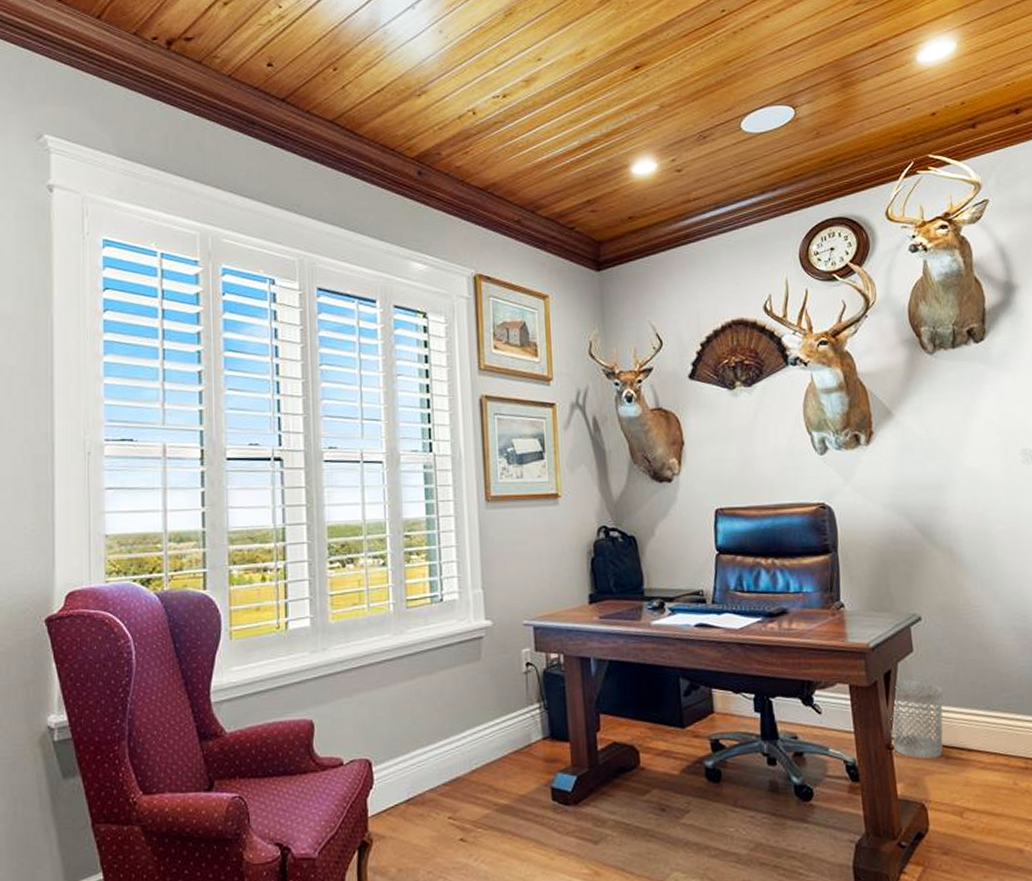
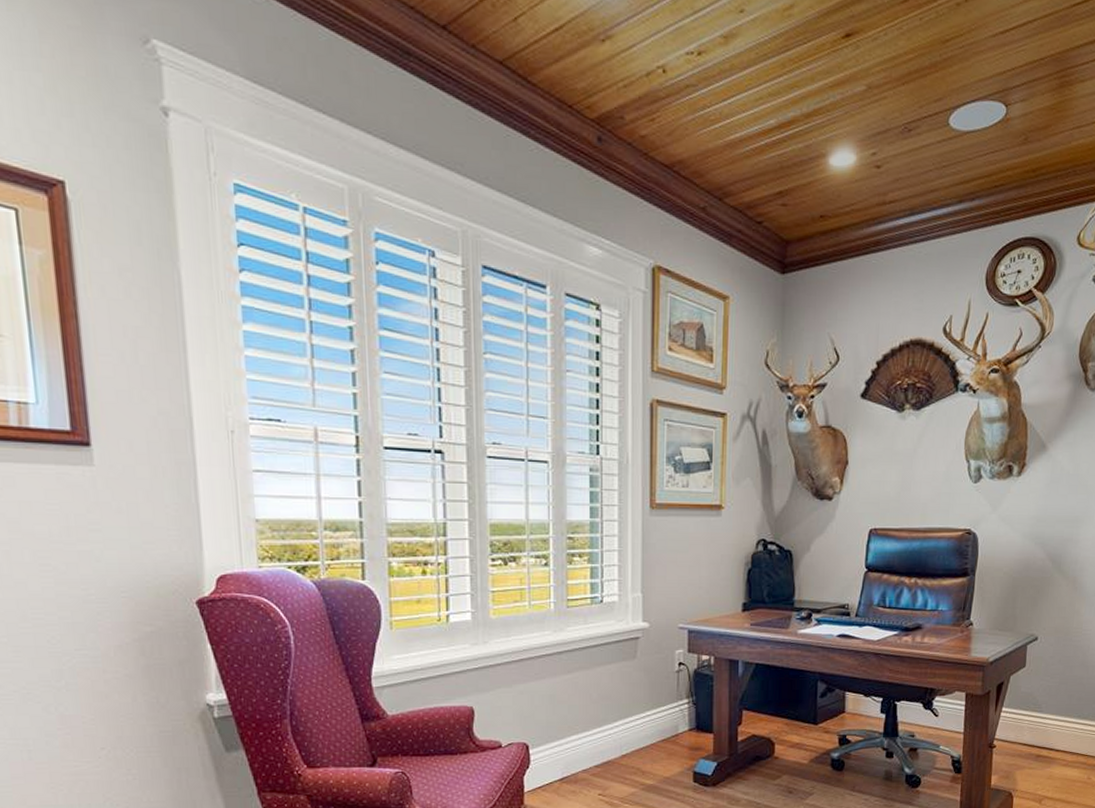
wastebasket: present [890,679,943,759] -> none [994,690,1044,756]

